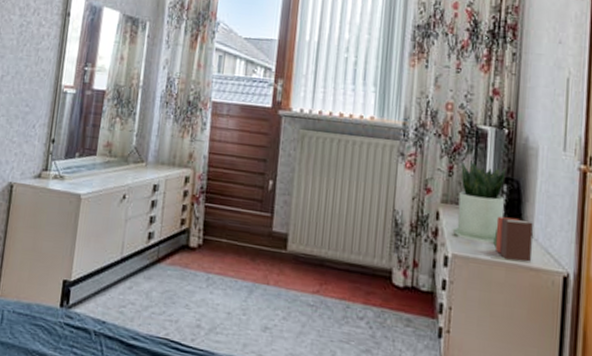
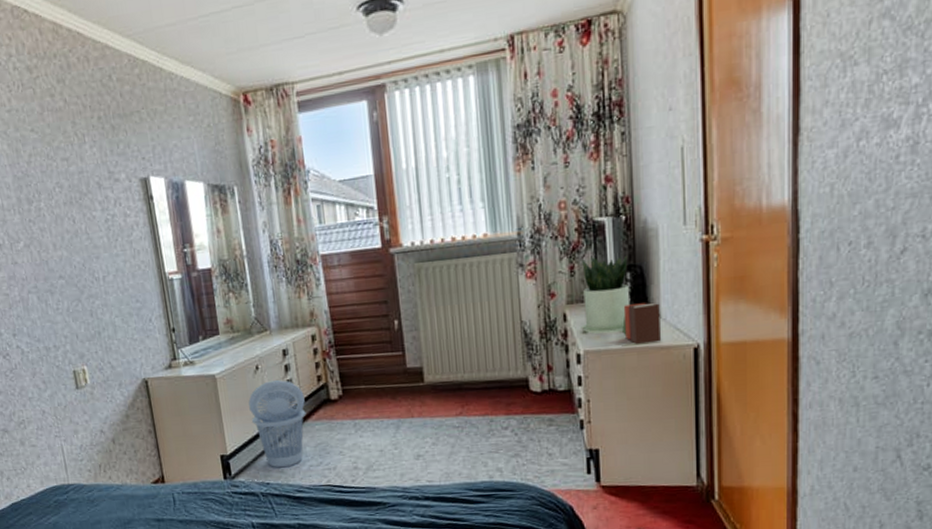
laundry basket: none [104,213,164,309] -> present [248,380,306,468]

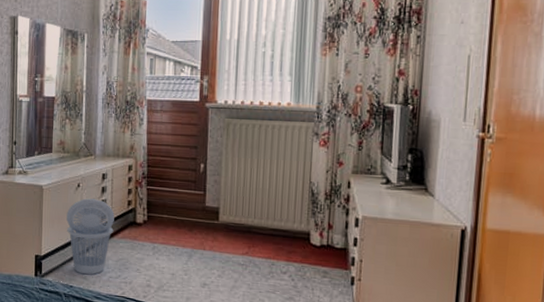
planter: present [581,255,631,335] -> none [362,135,411,206]
books: present [622,302,661,344] -> none [399,182,435,219]

